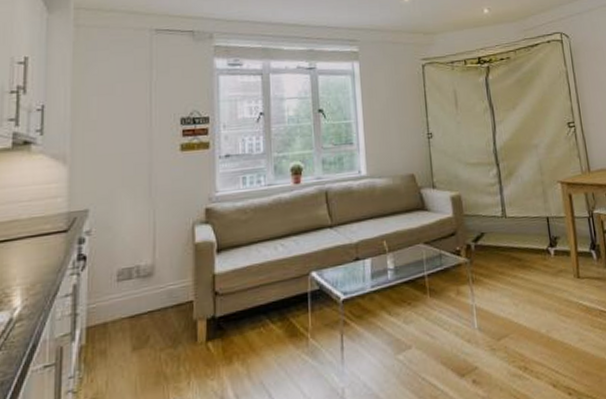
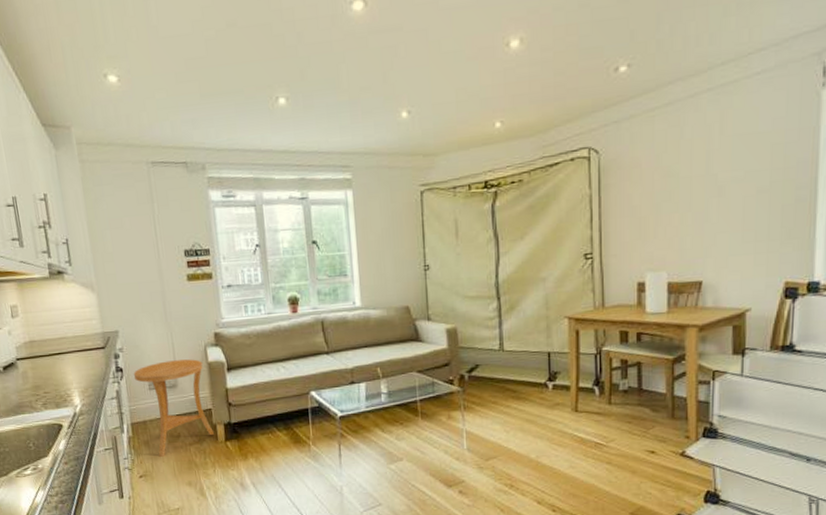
side table: none [99,240,194,371] -> present [133,359,215,457]

